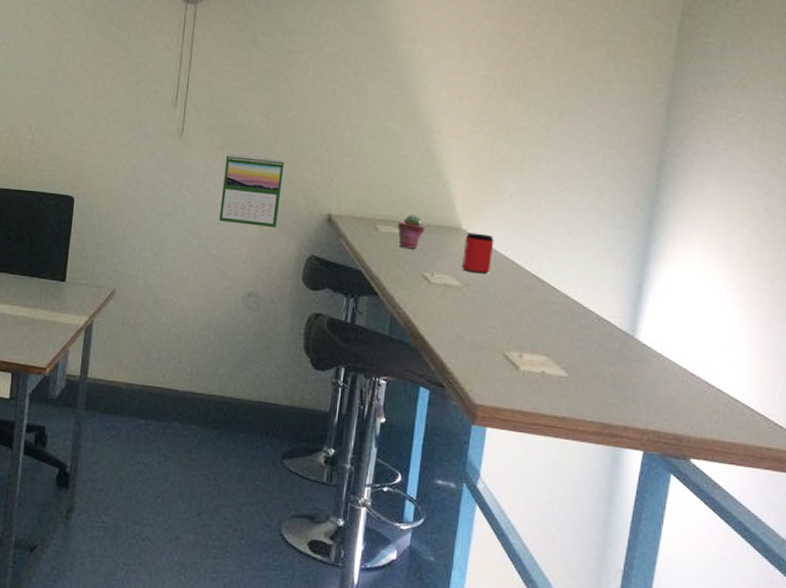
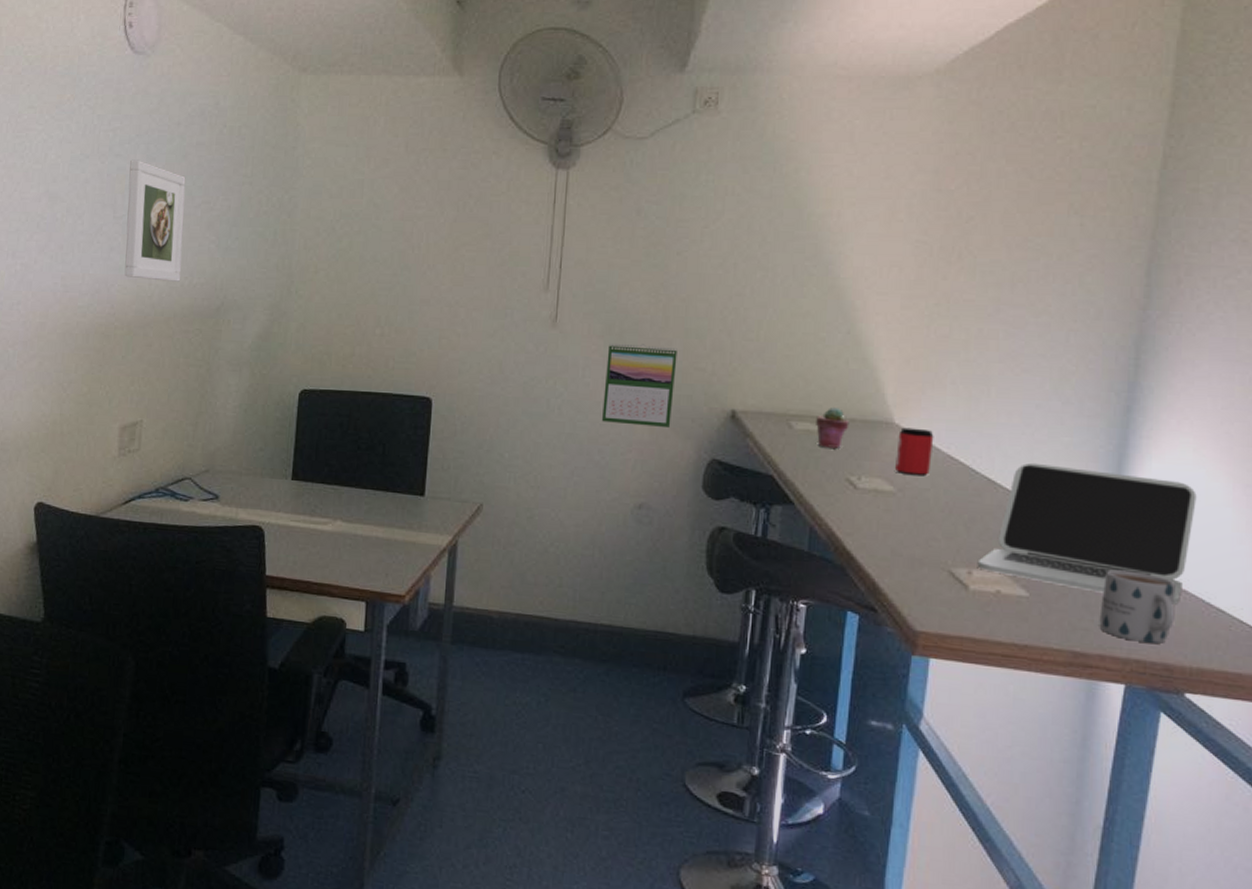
laptop: none [526,264,703,385] -> present [977,462,1197,605]
mug: none [623,355,685,417] -> present [1099,569,1176,644]

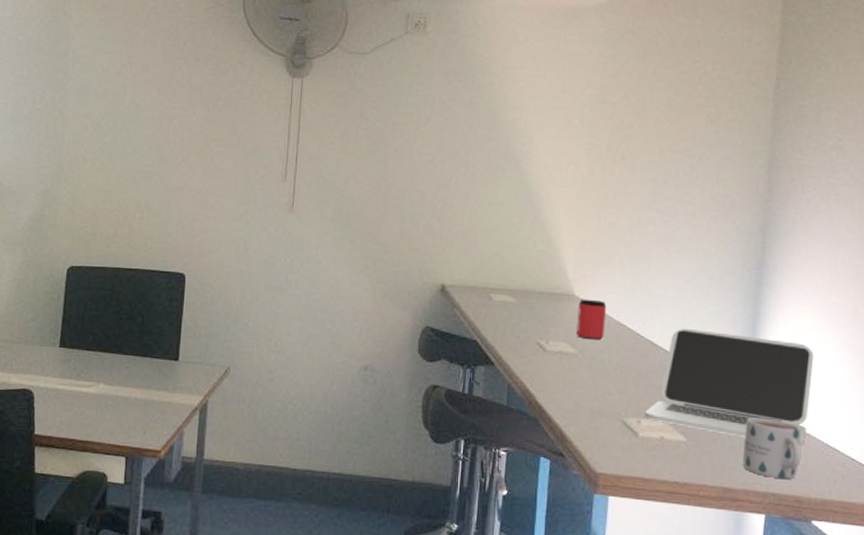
calendar: present [602,344,678,429] -> none [333,227,396,300]
potted succulent: present [816,408,850,448] -> none [511,282,538,317]

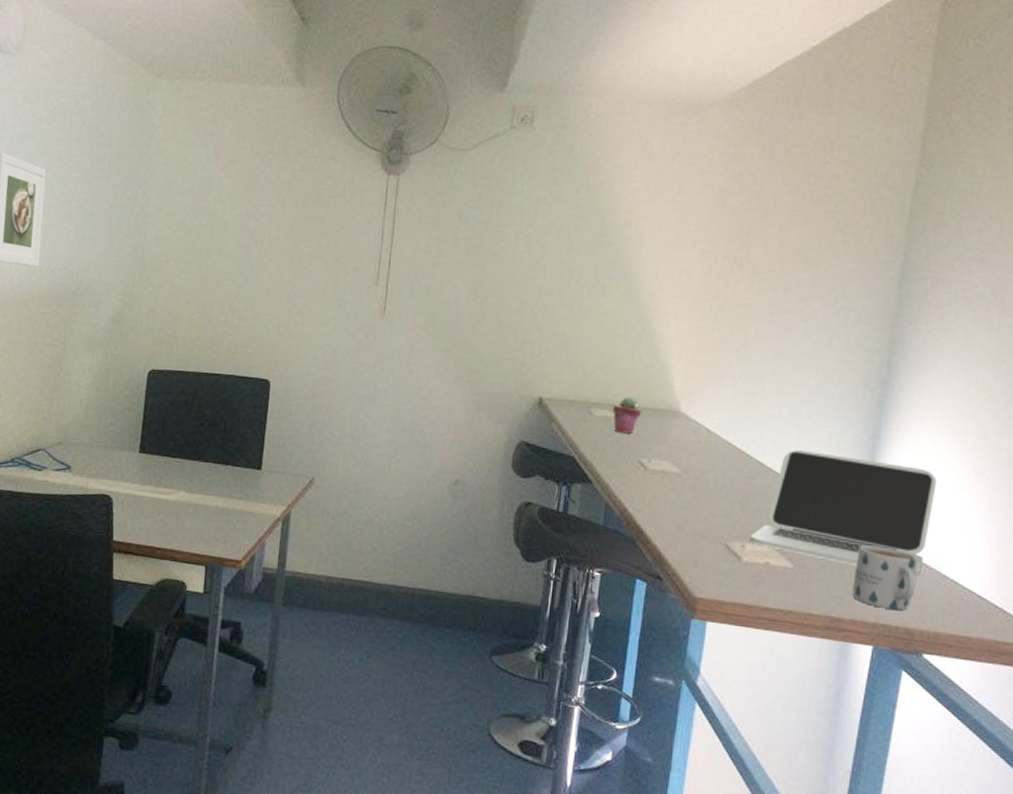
potted succulent: none [511,282,538,317] -> present [613,397,642,434]
can: present [576,299,607,340] -> none [681,416,715,460]

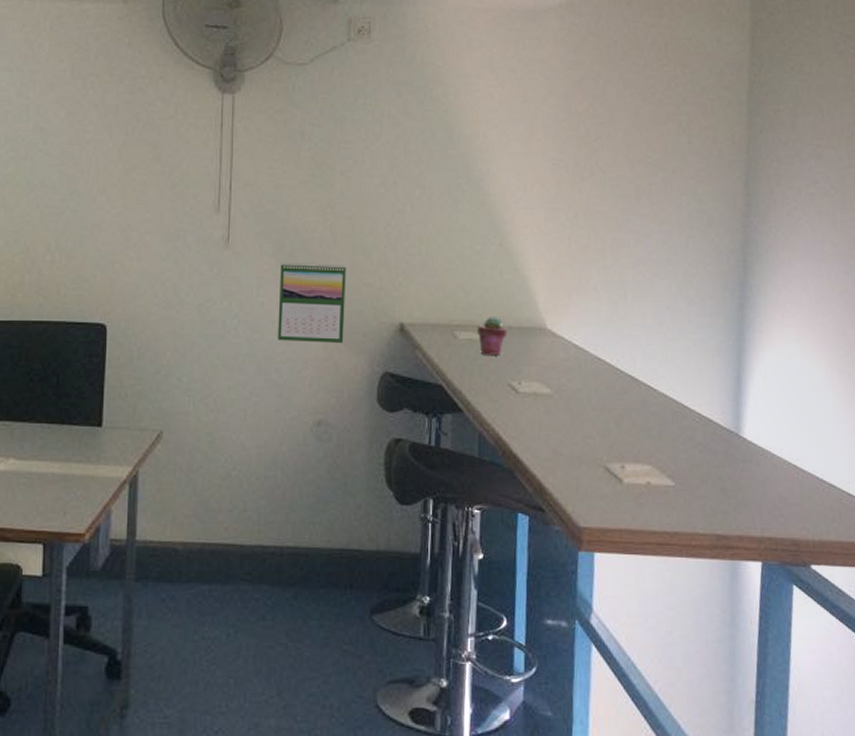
calendar: none [424,335,492,413] -> present [278,262,346,344]
laptop: present [749,449,937,576] -> none [628,359,804,483]
mug: present [852,545,917,610] -> none [735,455,797,520]

